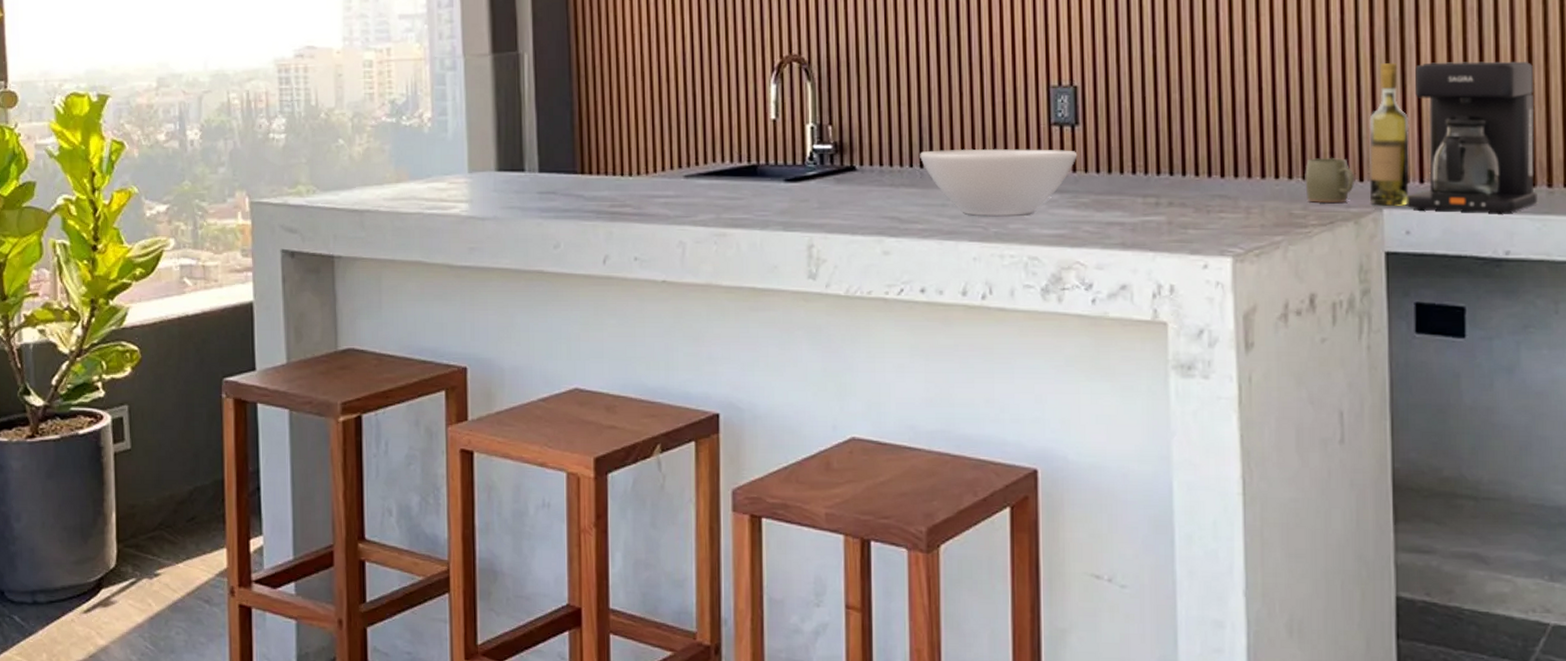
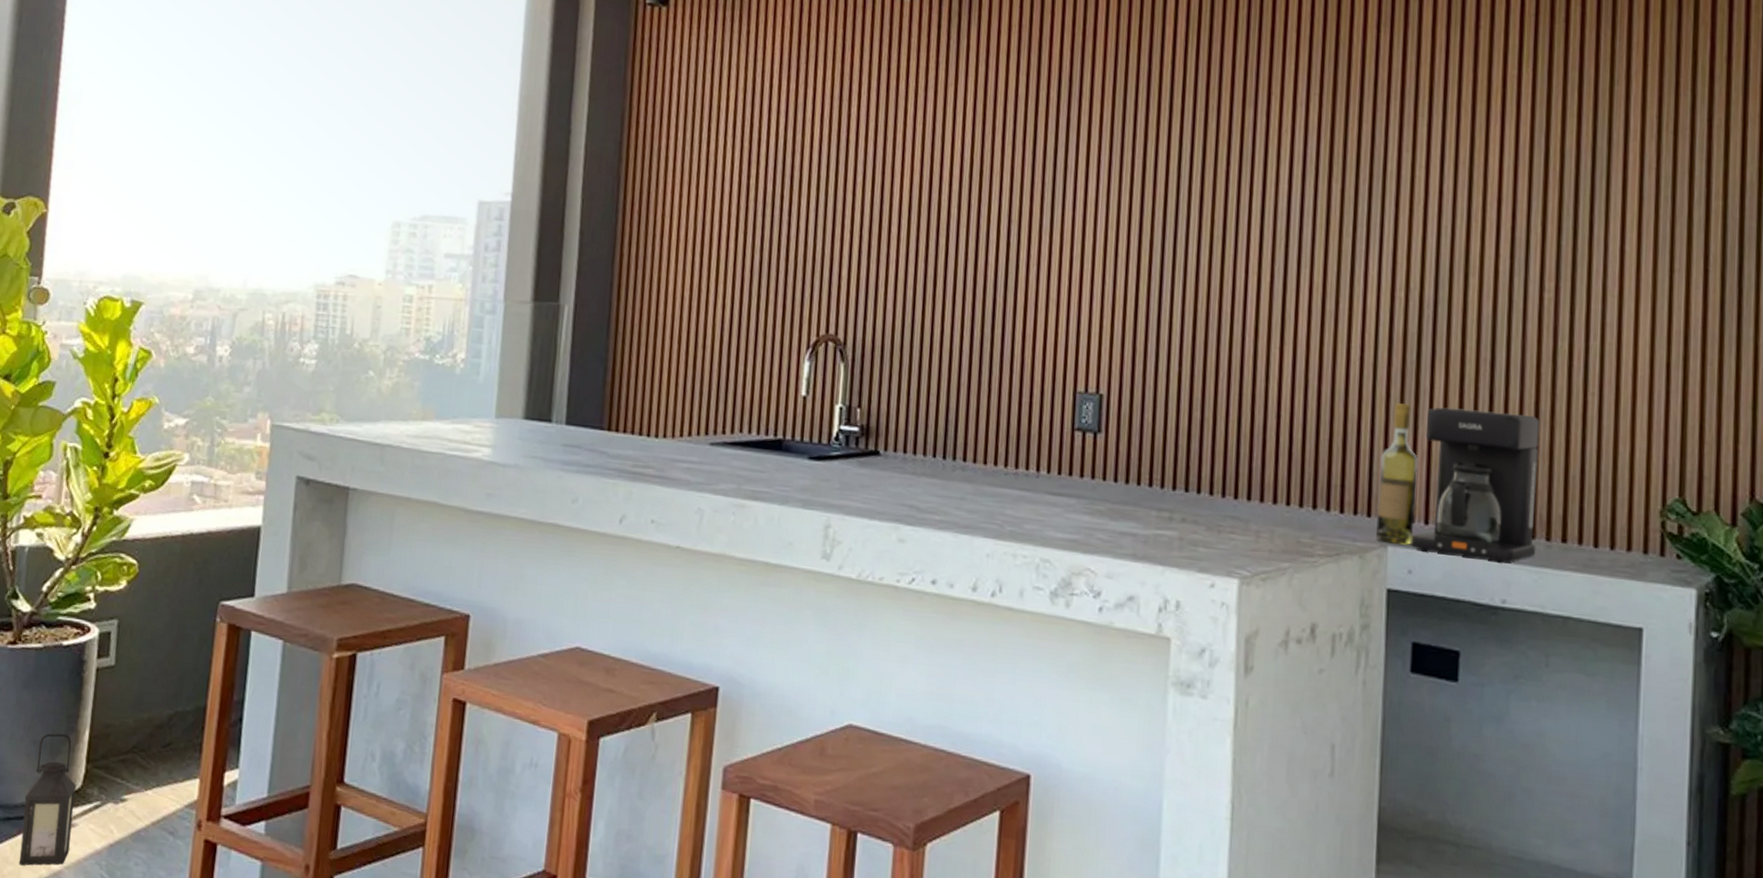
lantern: none [63,517,113,644] -> present [18,733,76,866]
bowl: present [920,149,1078,217] -> none [943,443,1097,518]
mug: present [1305,157,1354,203] -> none [1314,489,1362,536]

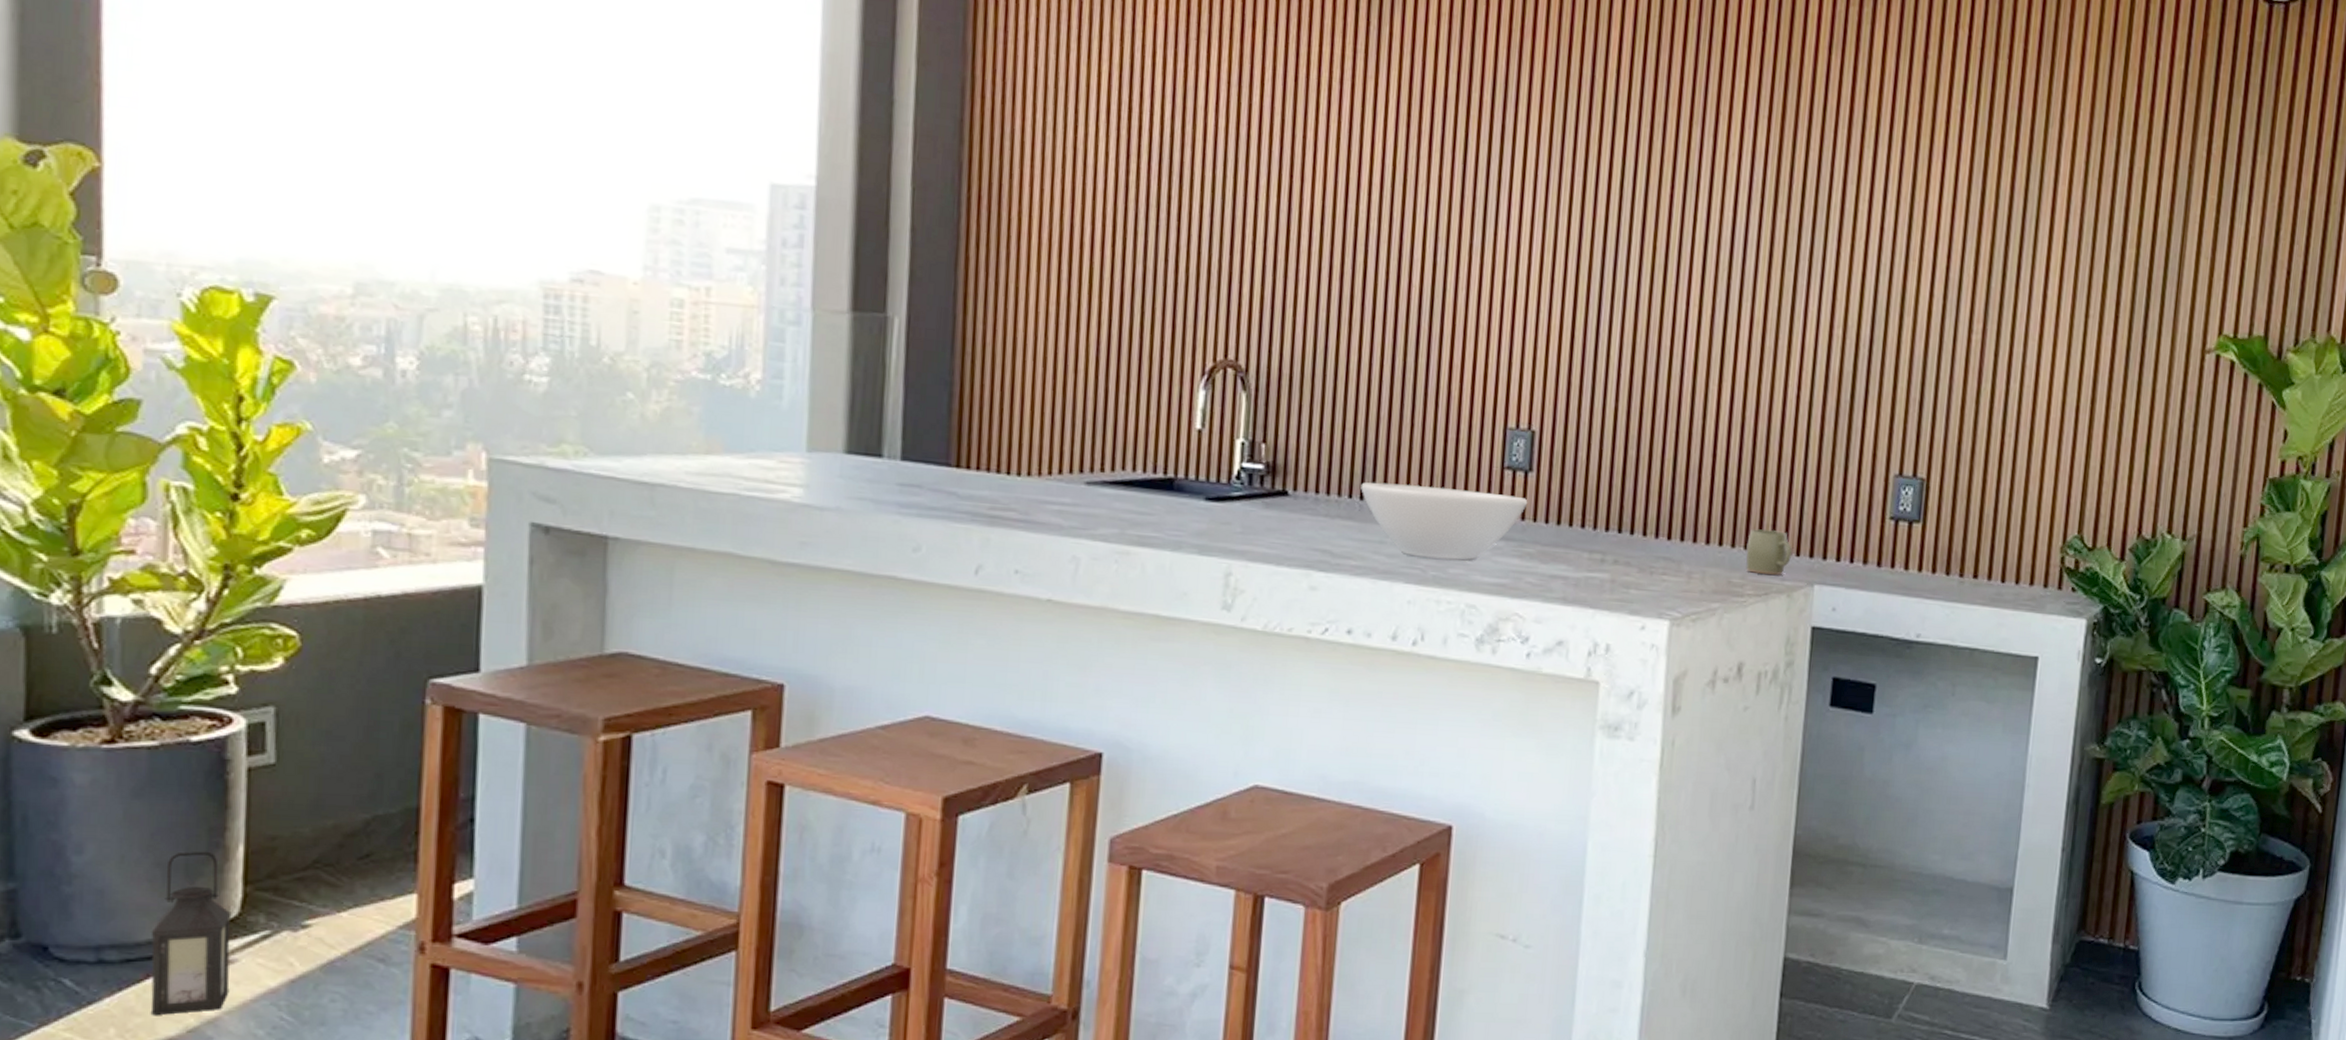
bowl: none [943,443,1097,518] -> present [1361,482,1528,561]
mug: none [1314,489,1362,536] -> present [1746,528,1792,575]
bottle: present [1376,403,1419,545] -> none [1804,443,1848,583]
coffee maker: present [1411,407,1540,562] -> none [1836,447,1960,598]

